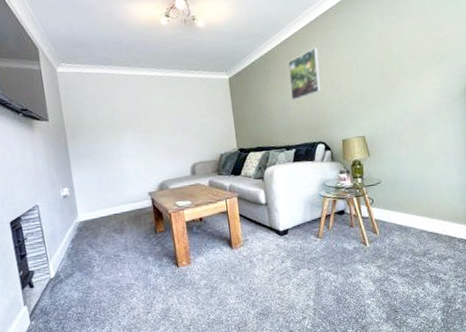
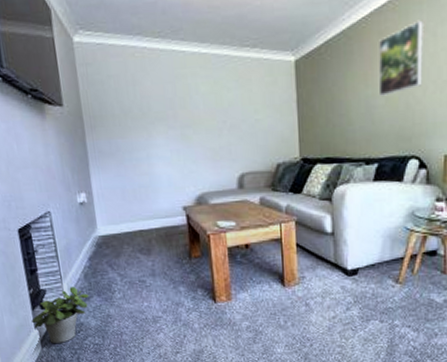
potted plant: none [21,265,72,317] -> present [32,286,89,343]

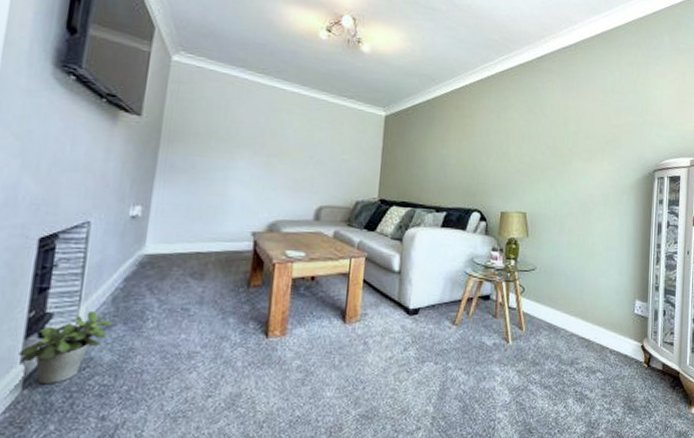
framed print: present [379,20,423,96] -> none [453,104,491,157]

